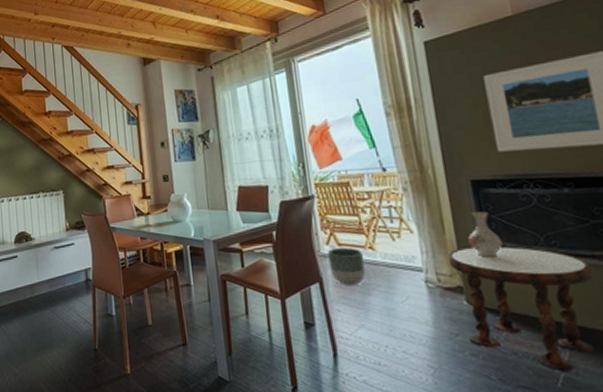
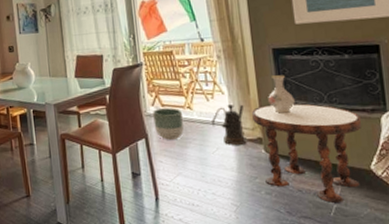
watering can: none [399,245,444,295] -> present [212,104,247,146]

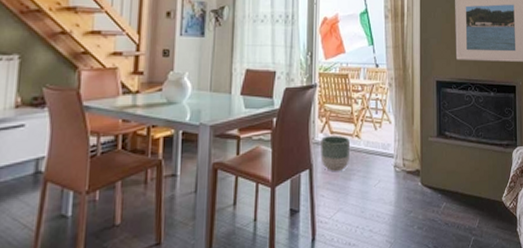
watering can: present [212,104,247,146] -> none [377,134,408,178]
side table: present [252,103,363,203] -> none [414,135,499,235]
vase: present [268,75,295,115] -> none [429,107,450,147]

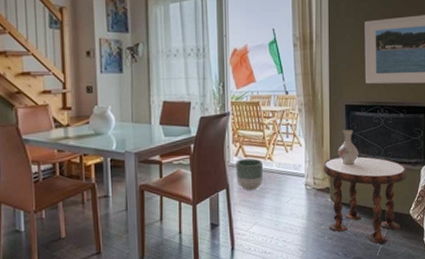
side table: none [414,135,499,235] -> present [324,155,407,244]
vase: none [429,107,450,147] -> present [338,130,359,166]

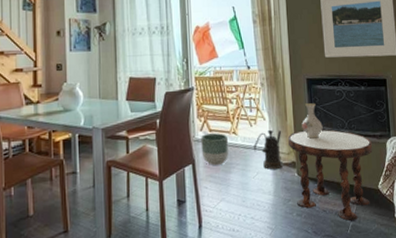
watering can: none [289,156,318,195] -> present [254,130,283,170]

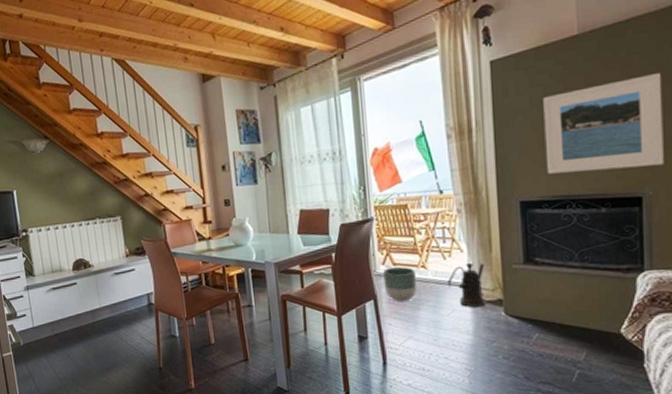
side table: present [288,129,373,221] -> none [493,261,615,368]
vase: present [302,103,323,140] -> none [512,231,542,274]

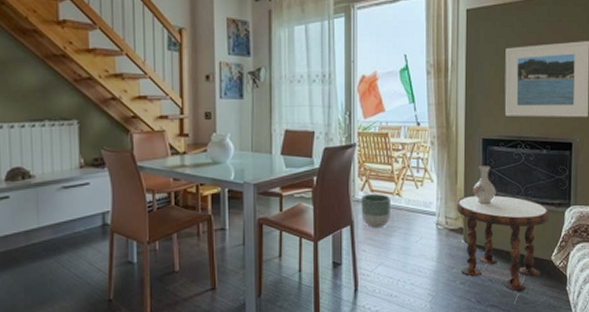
watering can: present [448,263,486,308] -> none [419,193,451,236]
side table: none [493,261,615,368] -> present [457,194,550,291]
vase: none [512,231,542,274] -> present [473,166,496,205]

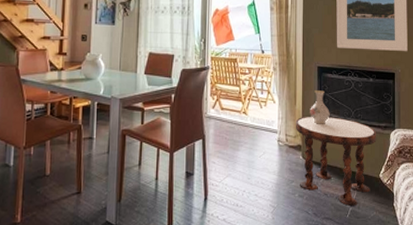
planter: present [361,194,392,228] -> none [212,112,239,142]

